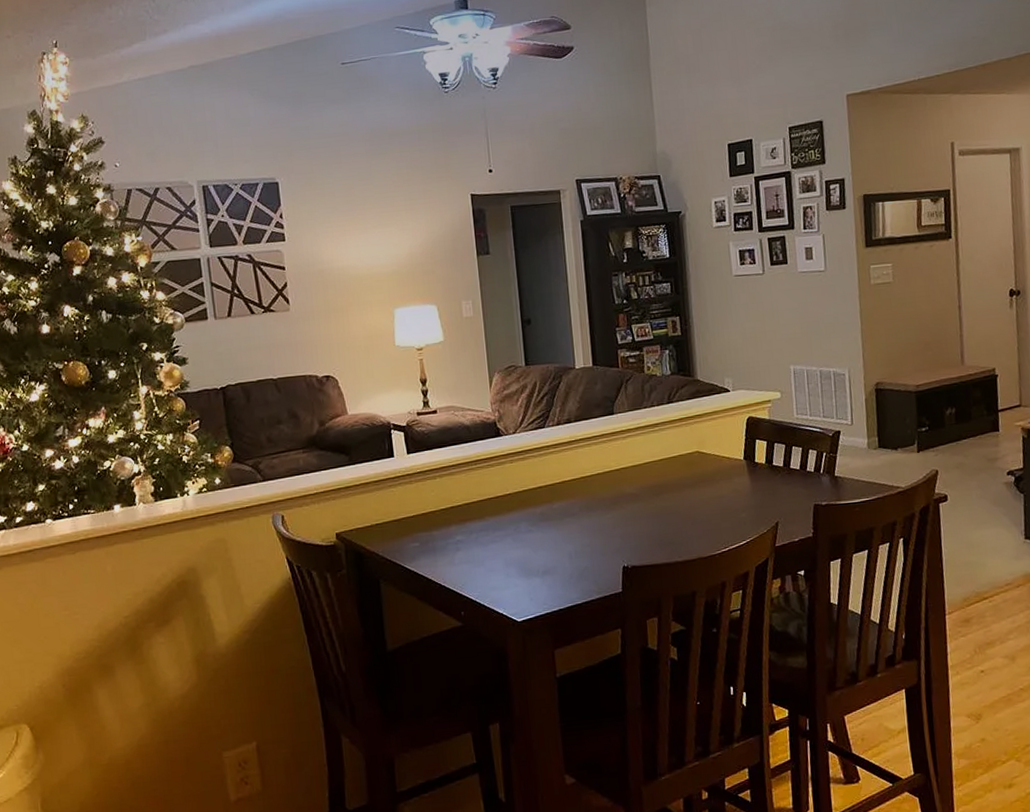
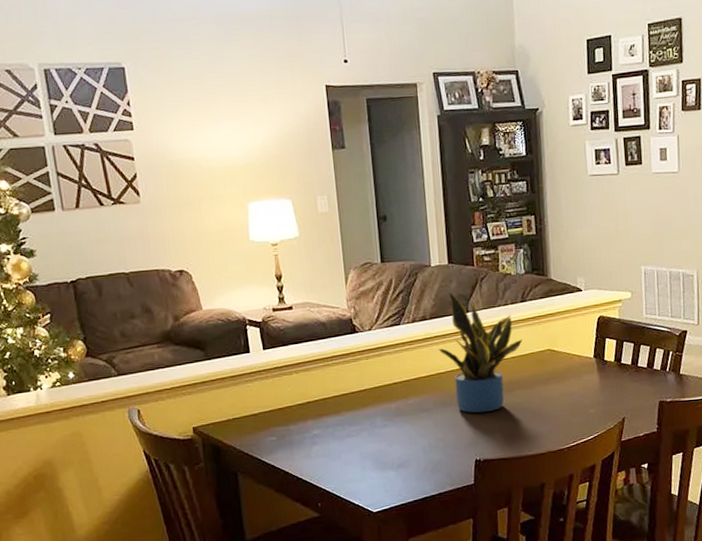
potted plant: none [584,395,670,518] -> present [439,293,523,413]

